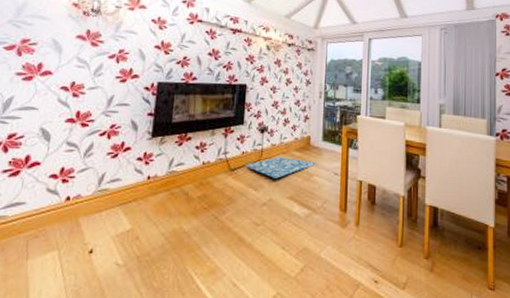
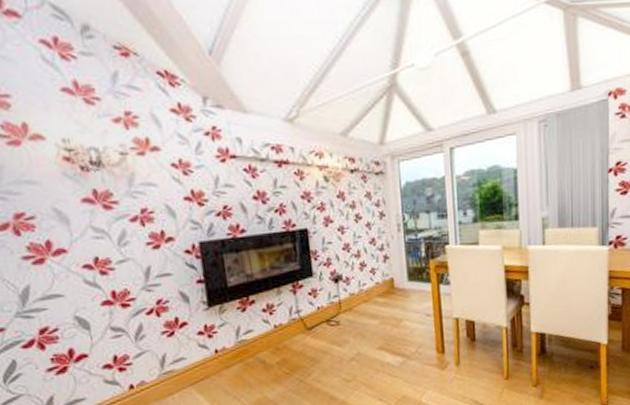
rug: present [244,157,317,179] -> none [322,305,405,331]

